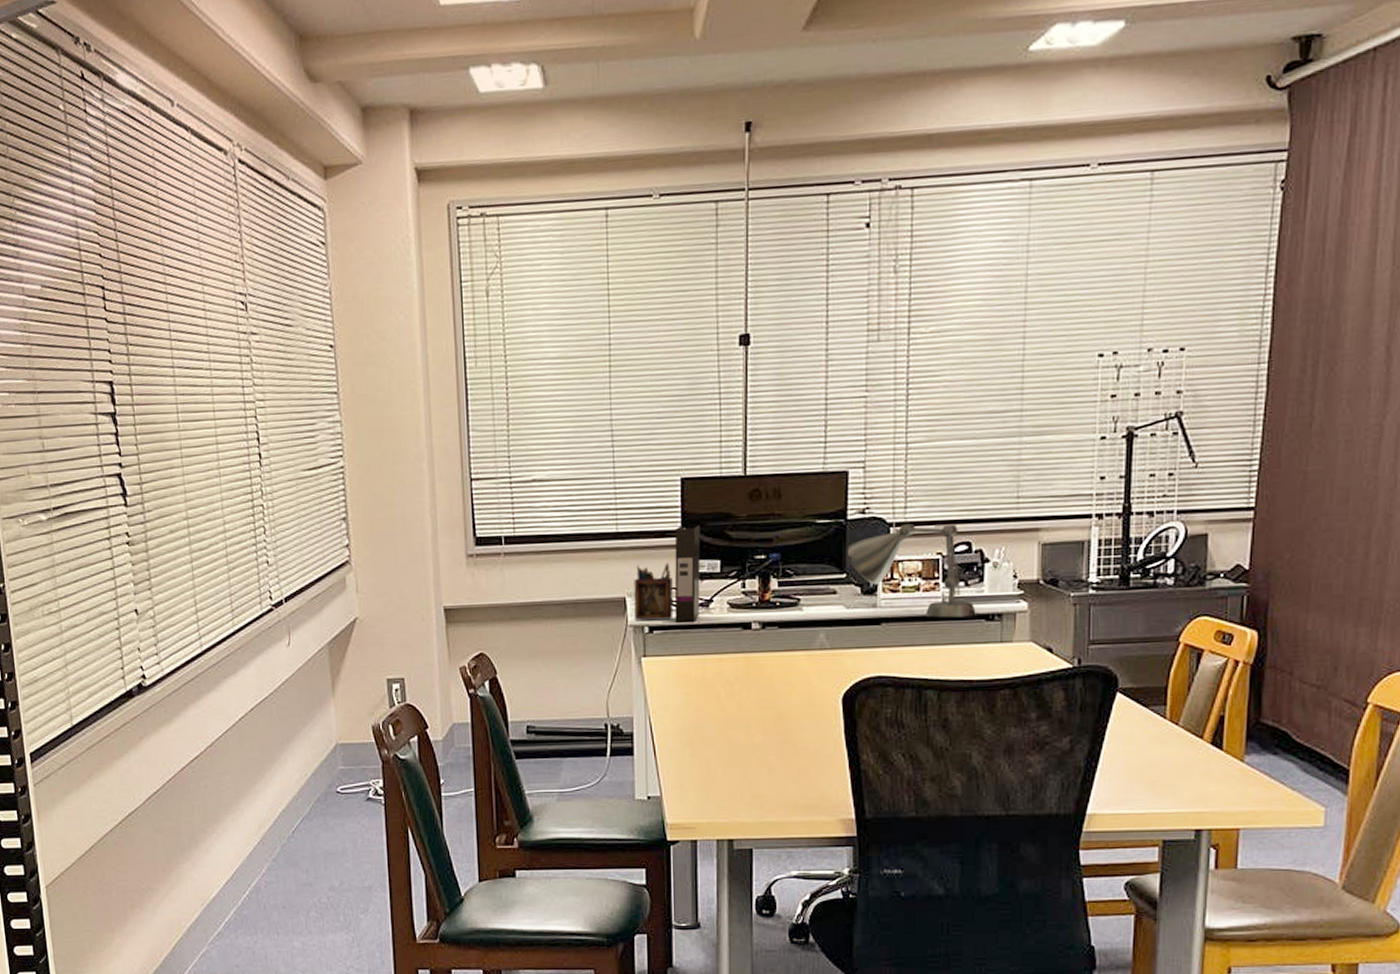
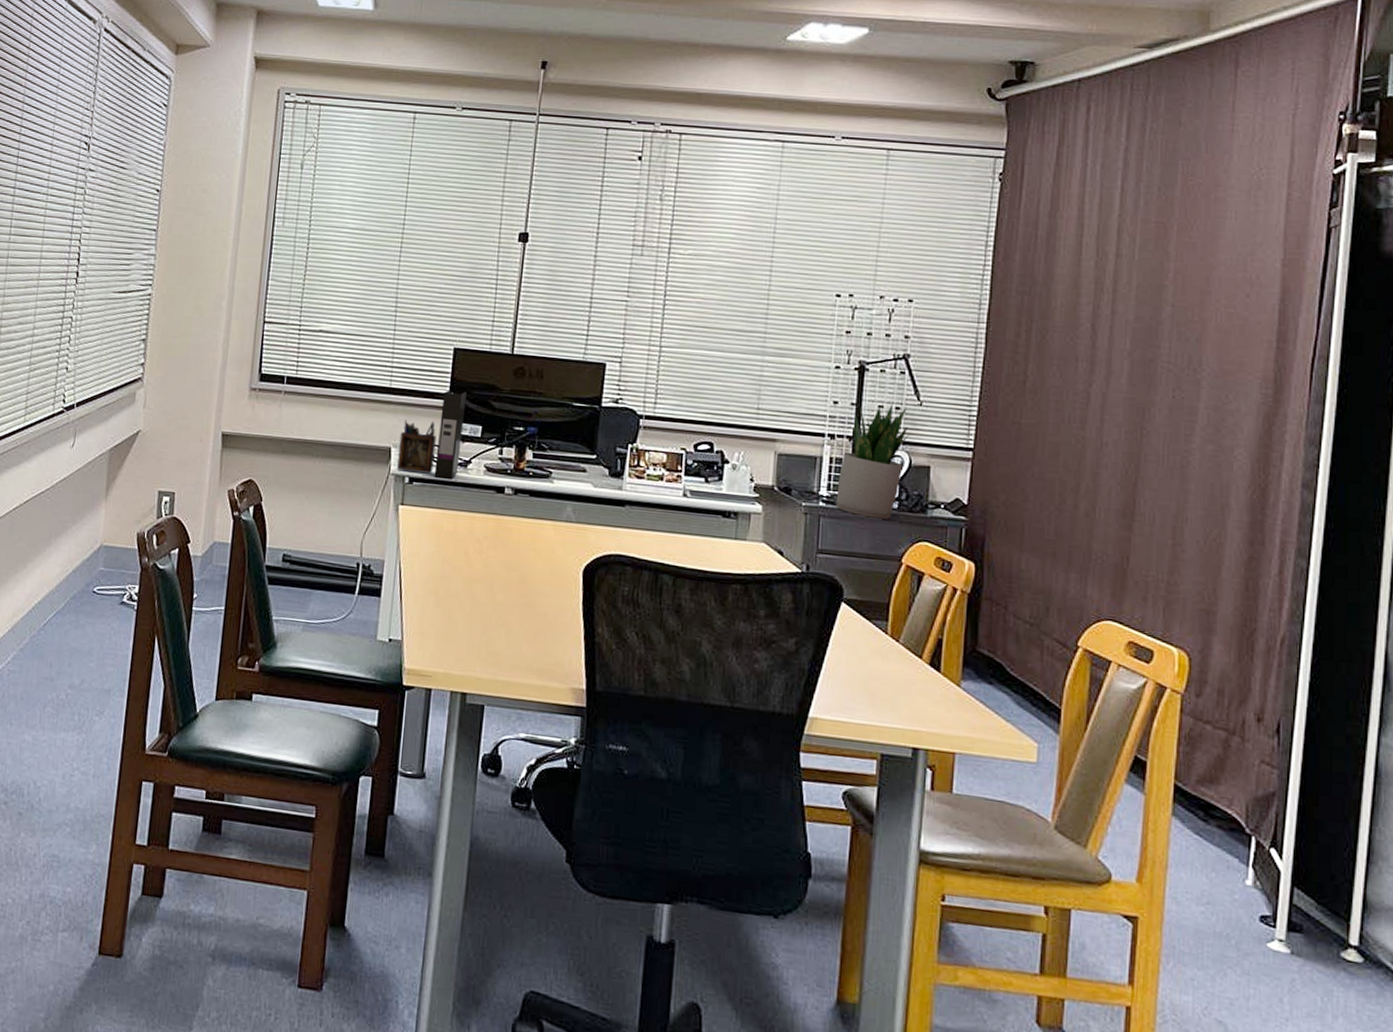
desk lamp: present [847,522,980,619] -> none [599,417,718,513]
planter: none [1107,471,1185,600] -> present [836,404,910,520]

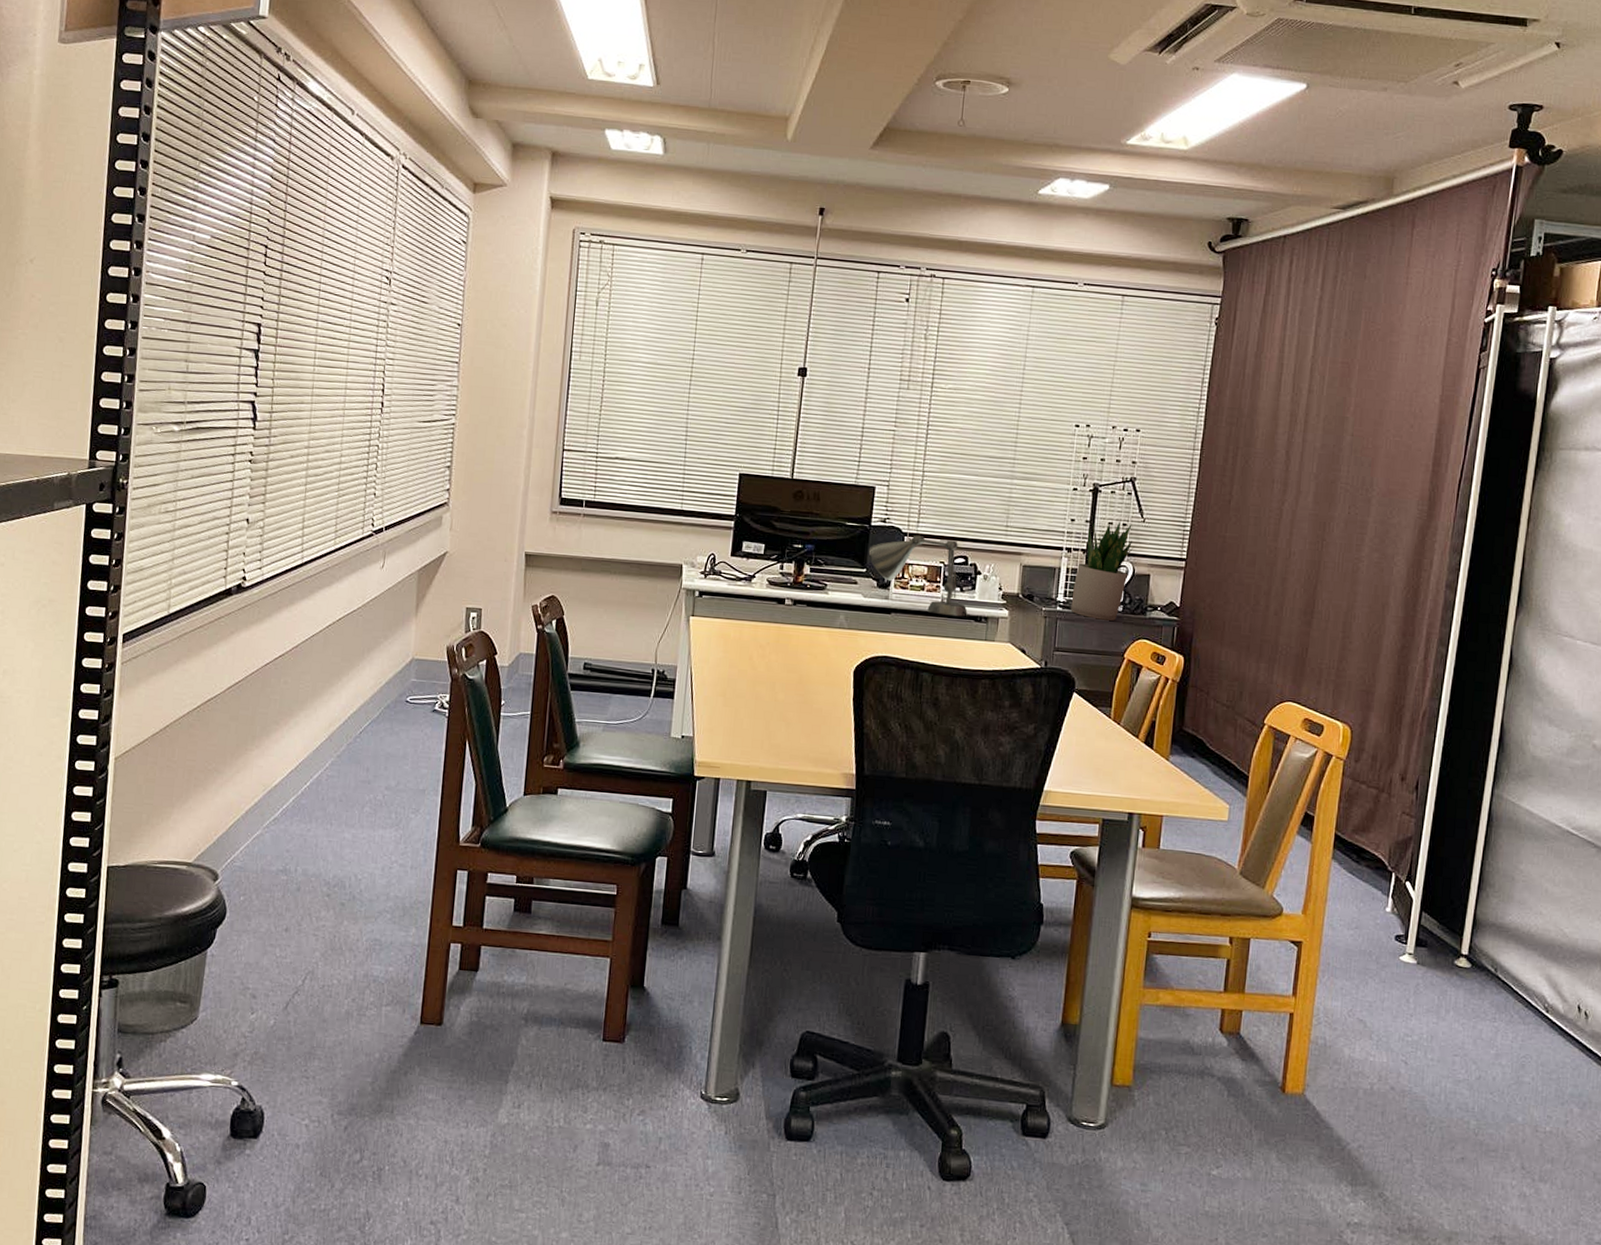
desk organizer: present [397,419,436,474] -> none [688,539,723,588]
binder: present [434,390,467,480] -> none [722,512,751,593]
desk lamp: none [599,417,718,513] -> present [868,535,971,618]

